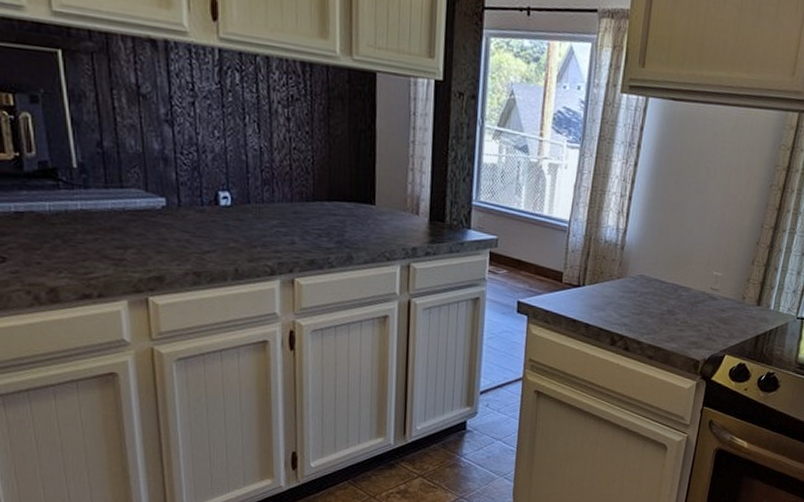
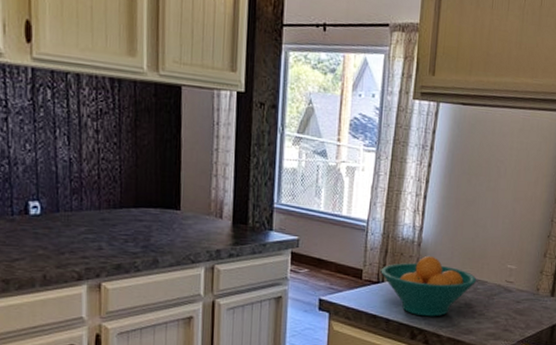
fruit bowl: none [581,259,681,323] -> present [380,255,477,317]

